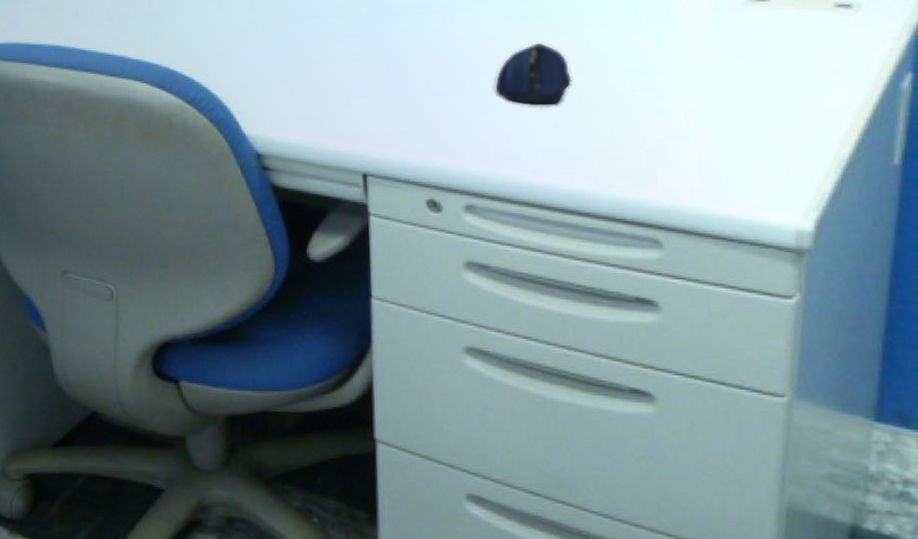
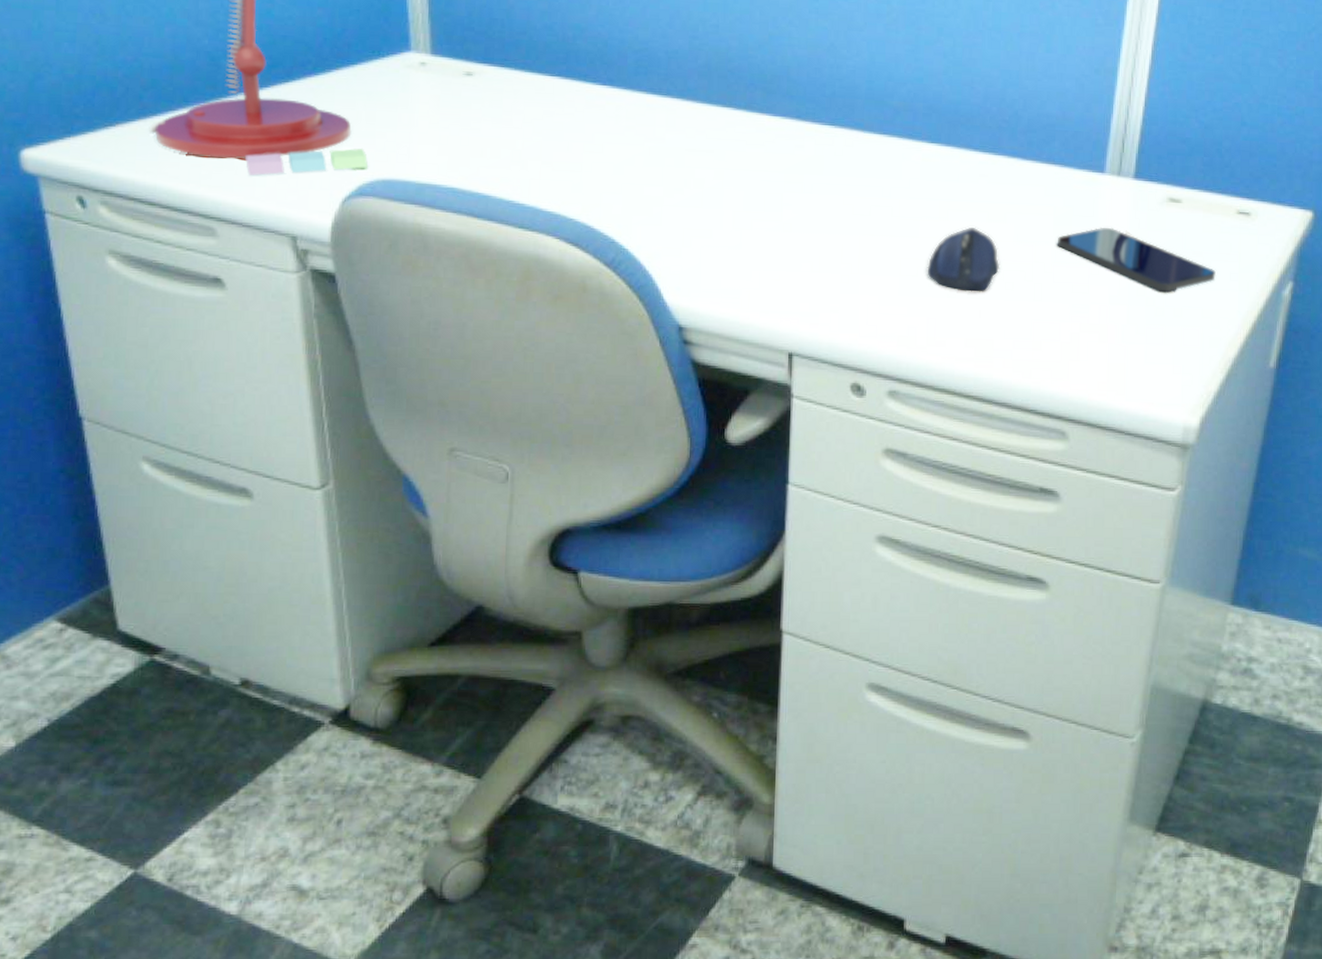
phone: none [631,31,819,93] -> present [1057,227,1217,293]

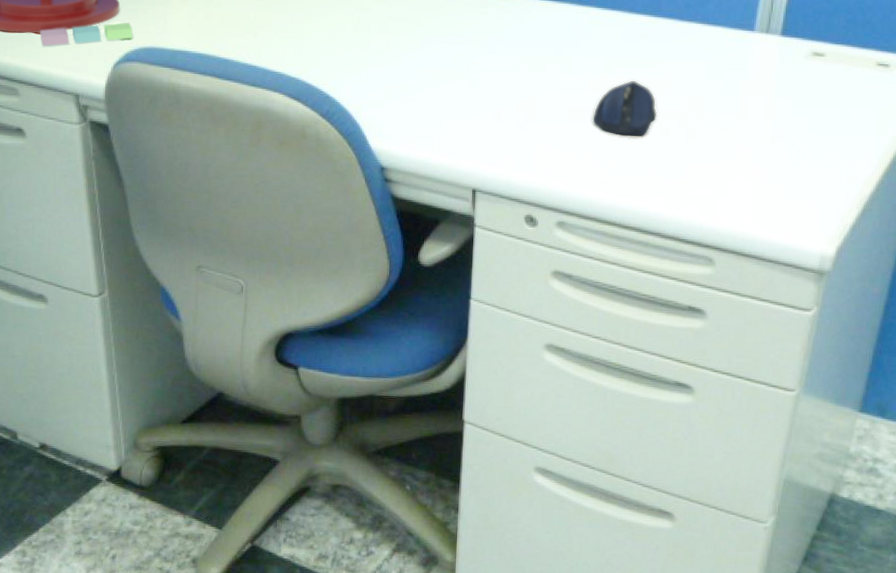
phone: present [1057,227,1217,293] -> none [709,79,856,137]

